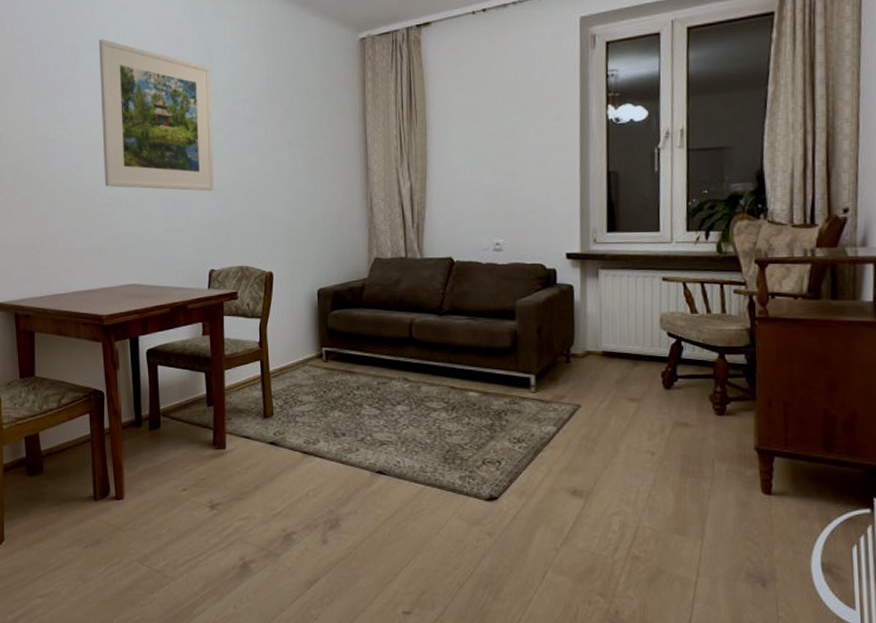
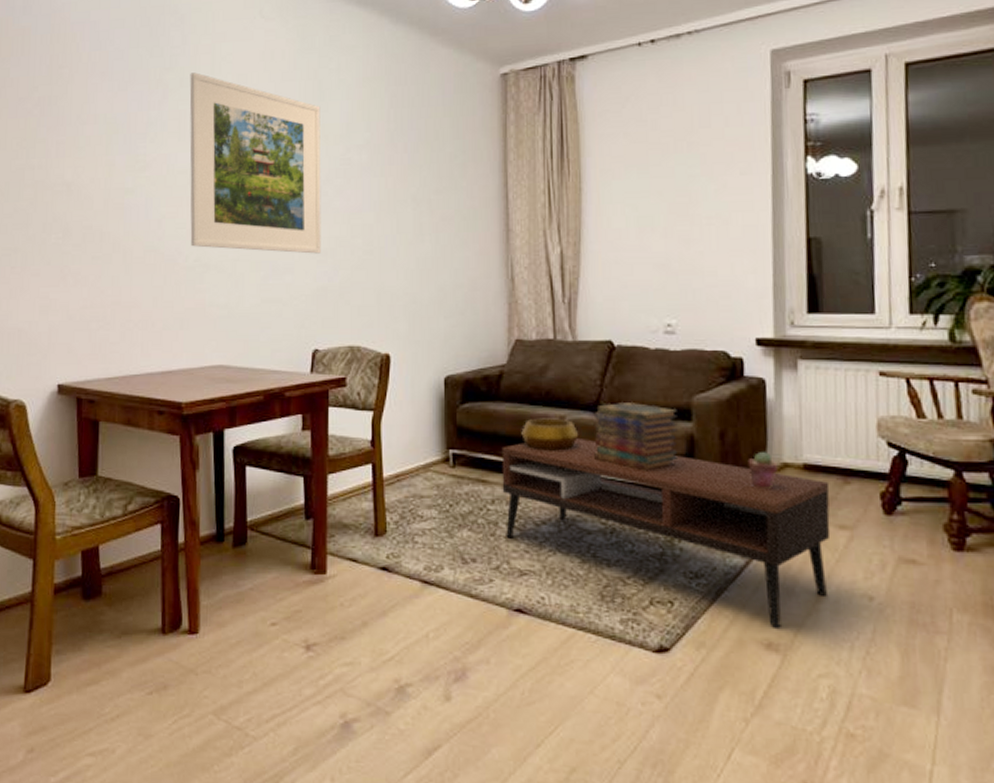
coffee table: none [364,336,623,478] -> present [501,439,831,627]
decorative bowl: none [380,320,426,347] -> present [521,418,579,451]
book stack: none [438,307,504,361] -> present [594,403,678,472]
potted succulent: none [559,343,583,371] -> present [747,452,779,489]

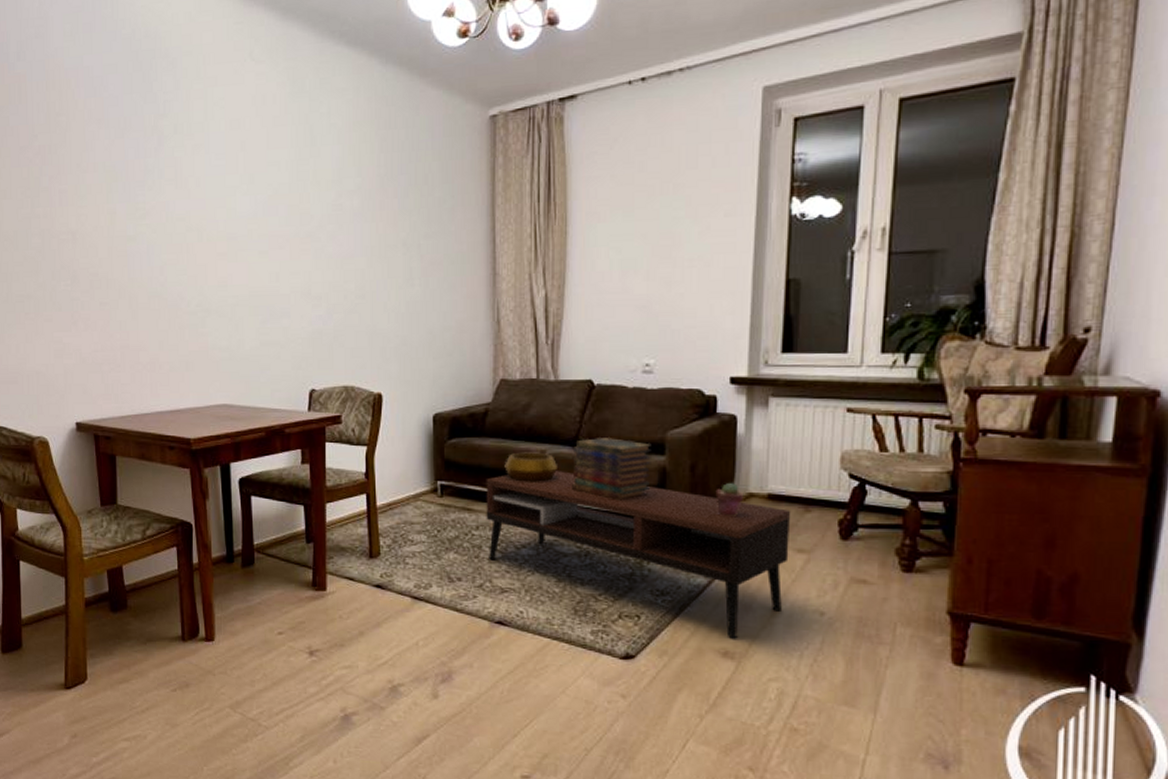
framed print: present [189,72,321,254] -> none [184,118,315,299]

